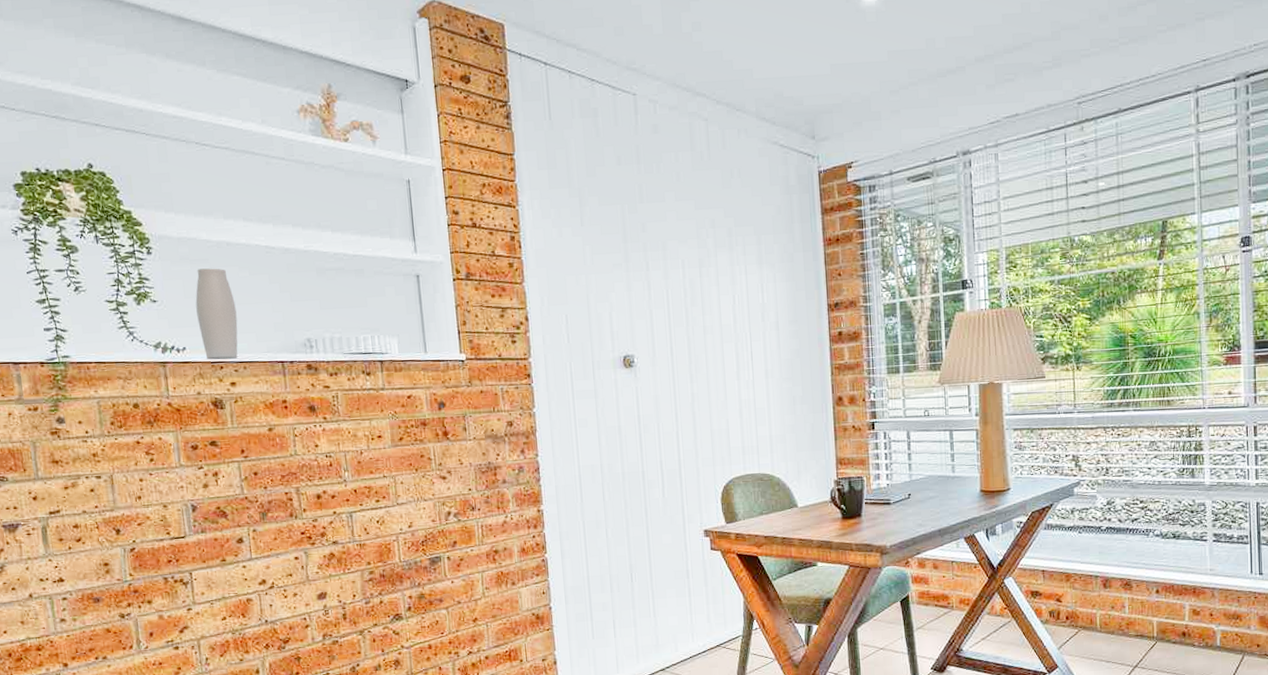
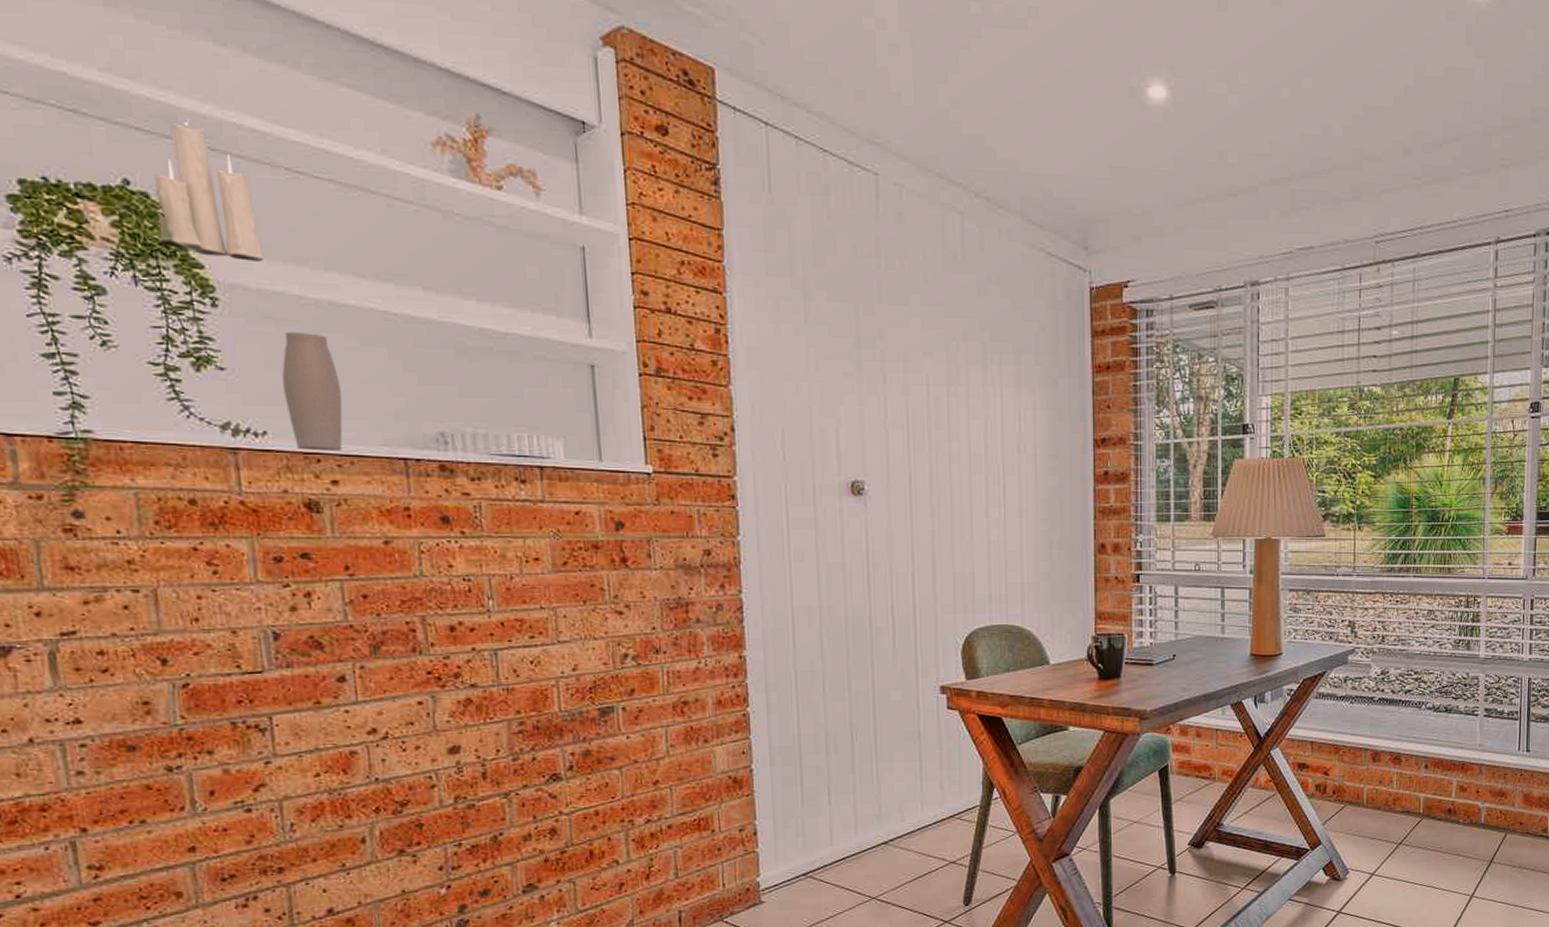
candle: none [108,114,183,217] -> present [154,119,265,262]

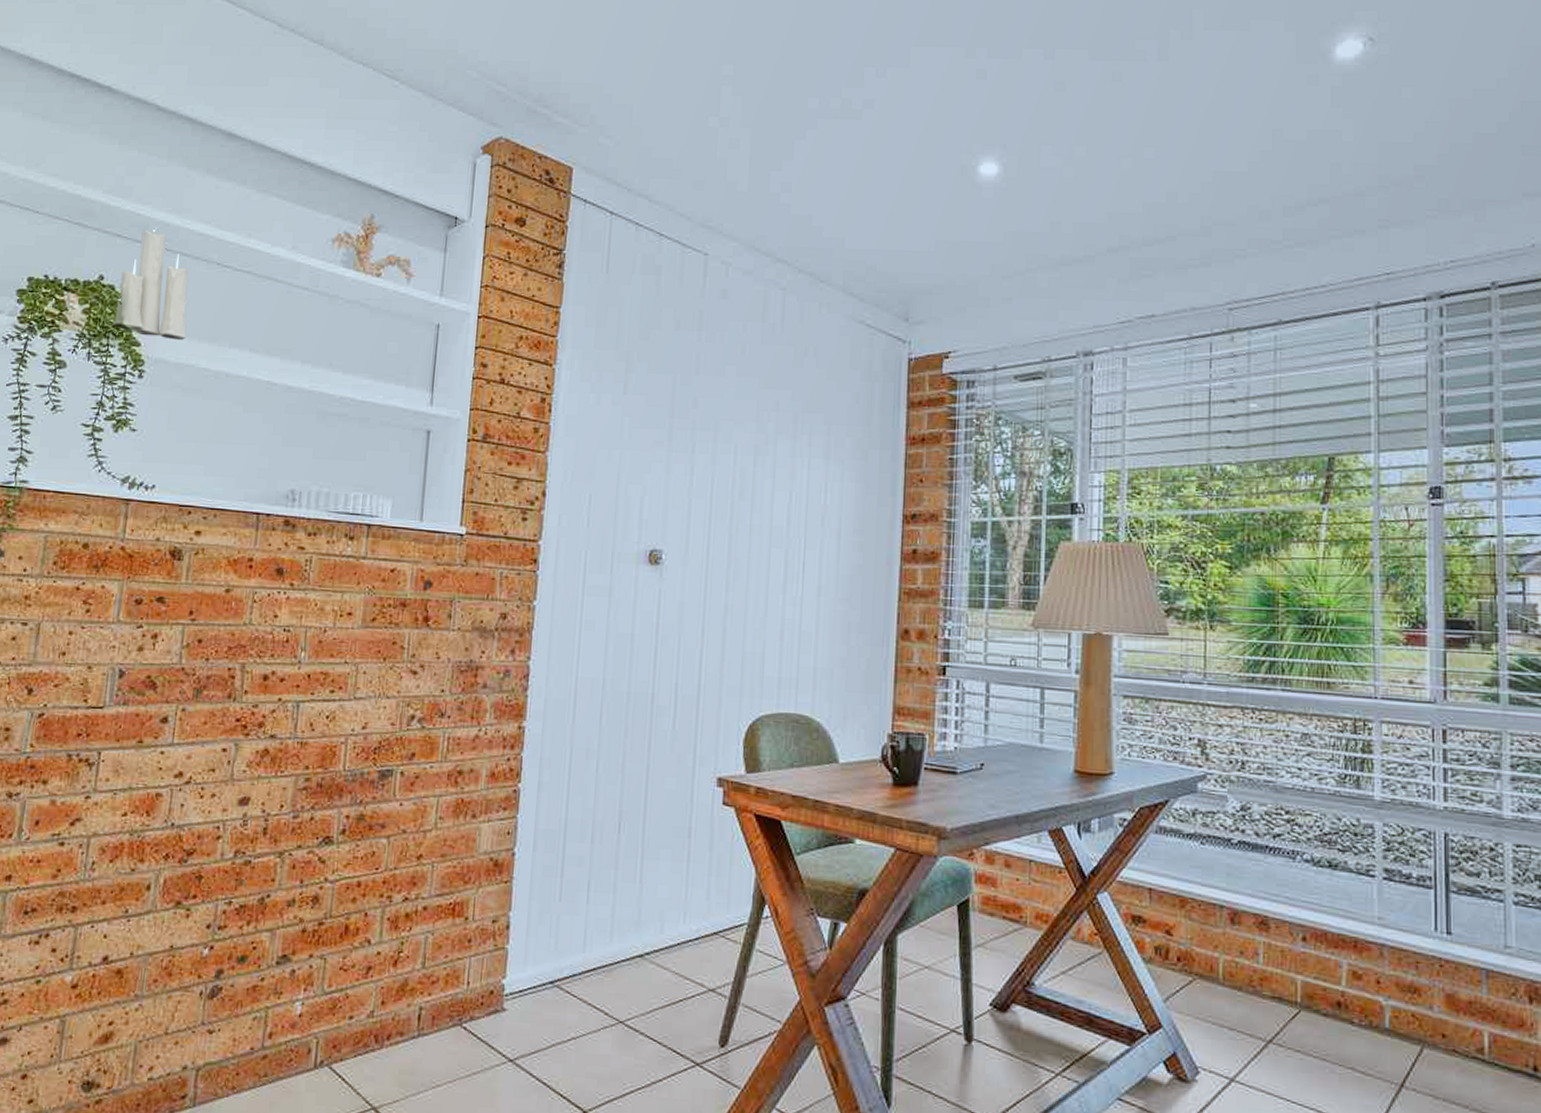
vase: present [282,332,343,450] -> none [174,399,221,504]

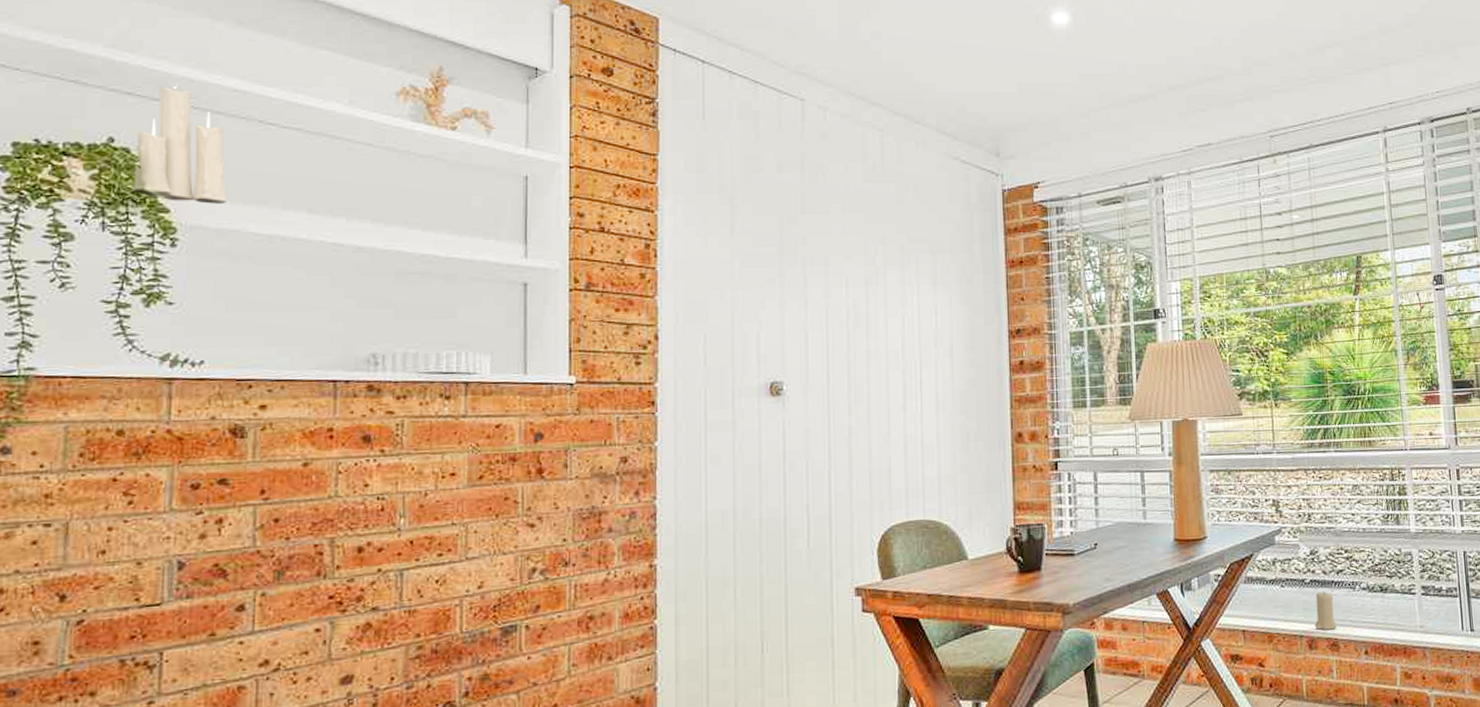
candle: none [1240,856,1268,905] -> present [1315,591,1337,630]

